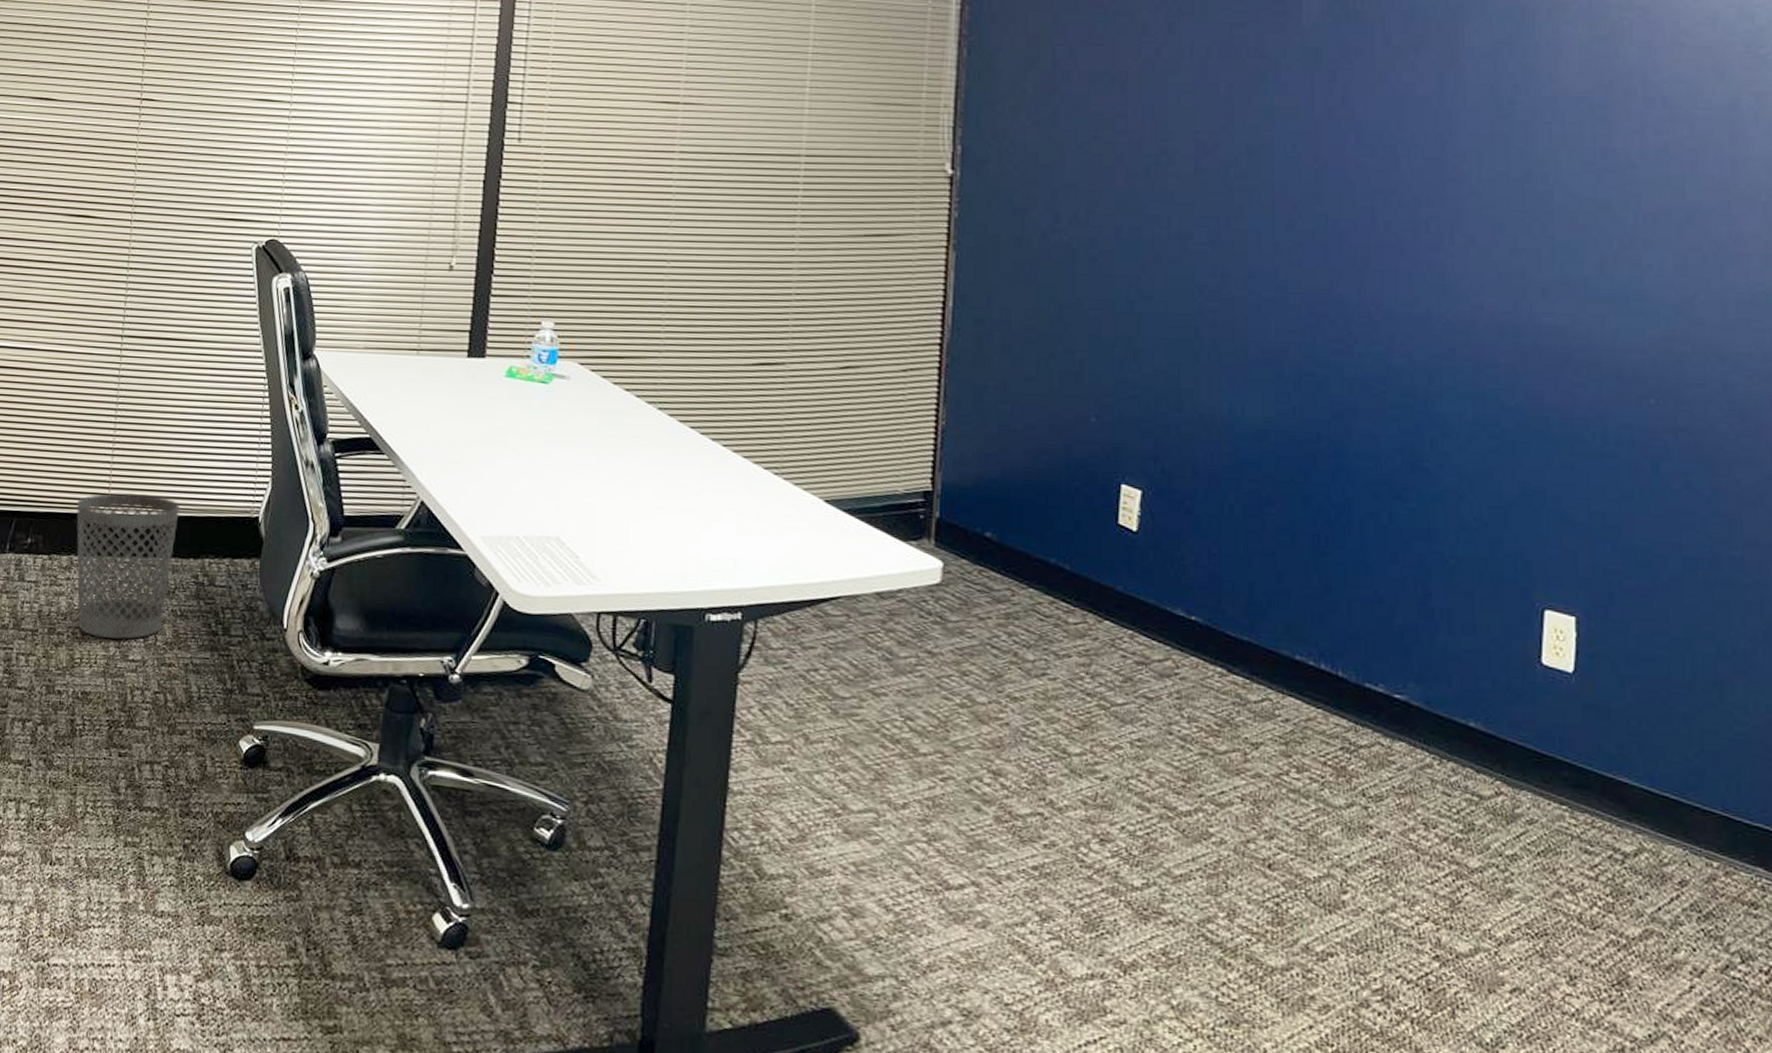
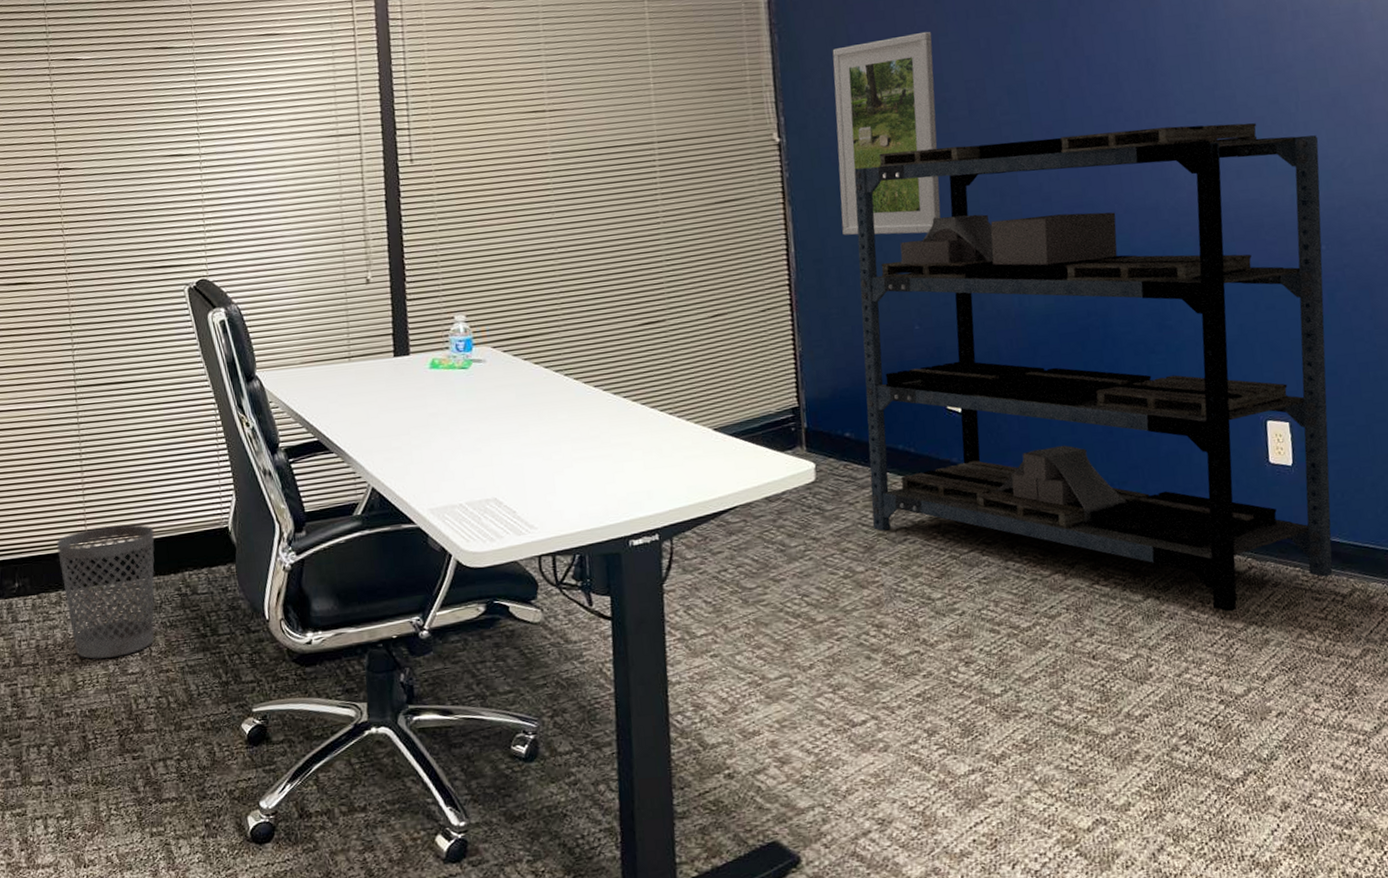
shelving unit: none [1005,204,1662,845] -> present [854,123,1333,612]
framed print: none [1015,66,1159,308] -> present [832,31,941,235]

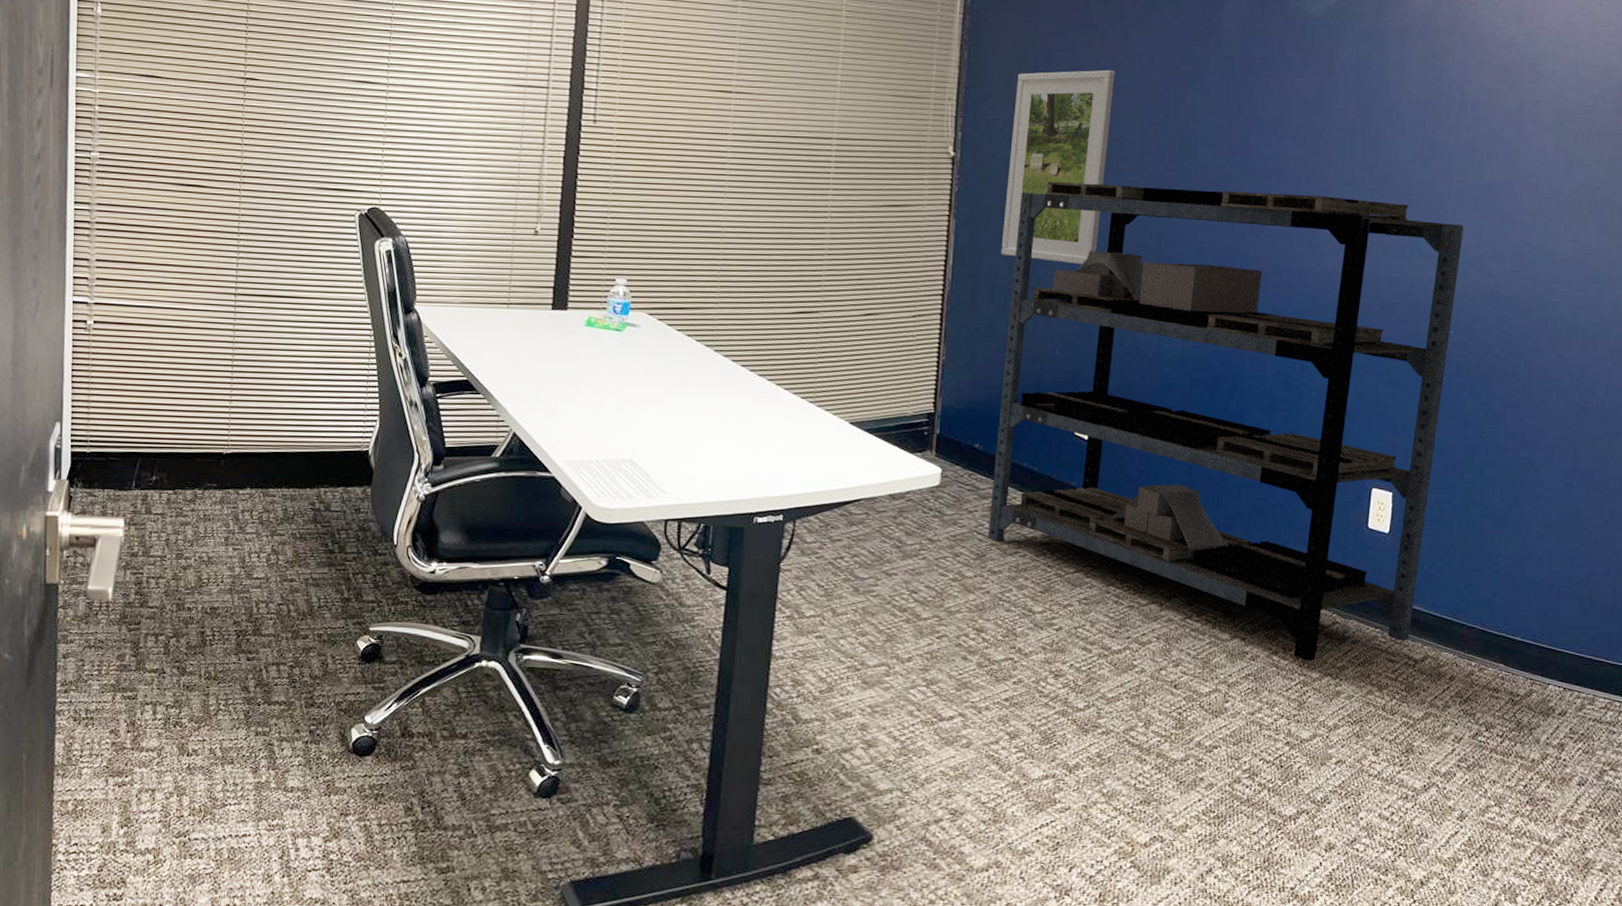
wastebasket: present [56,524,155,659] -> none [198,433,296,561]

